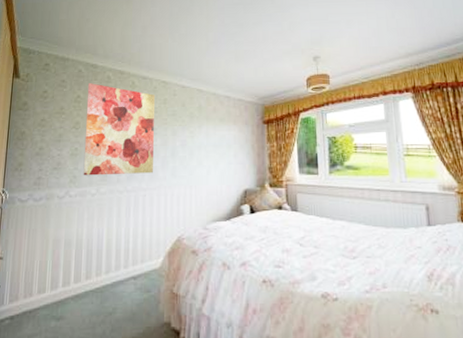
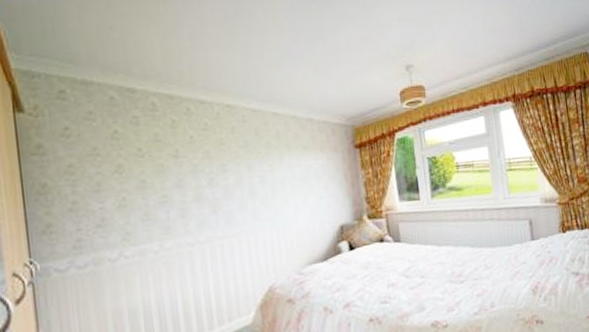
wall art: present [83,83,155,176] -> none [126,113,229,231]

